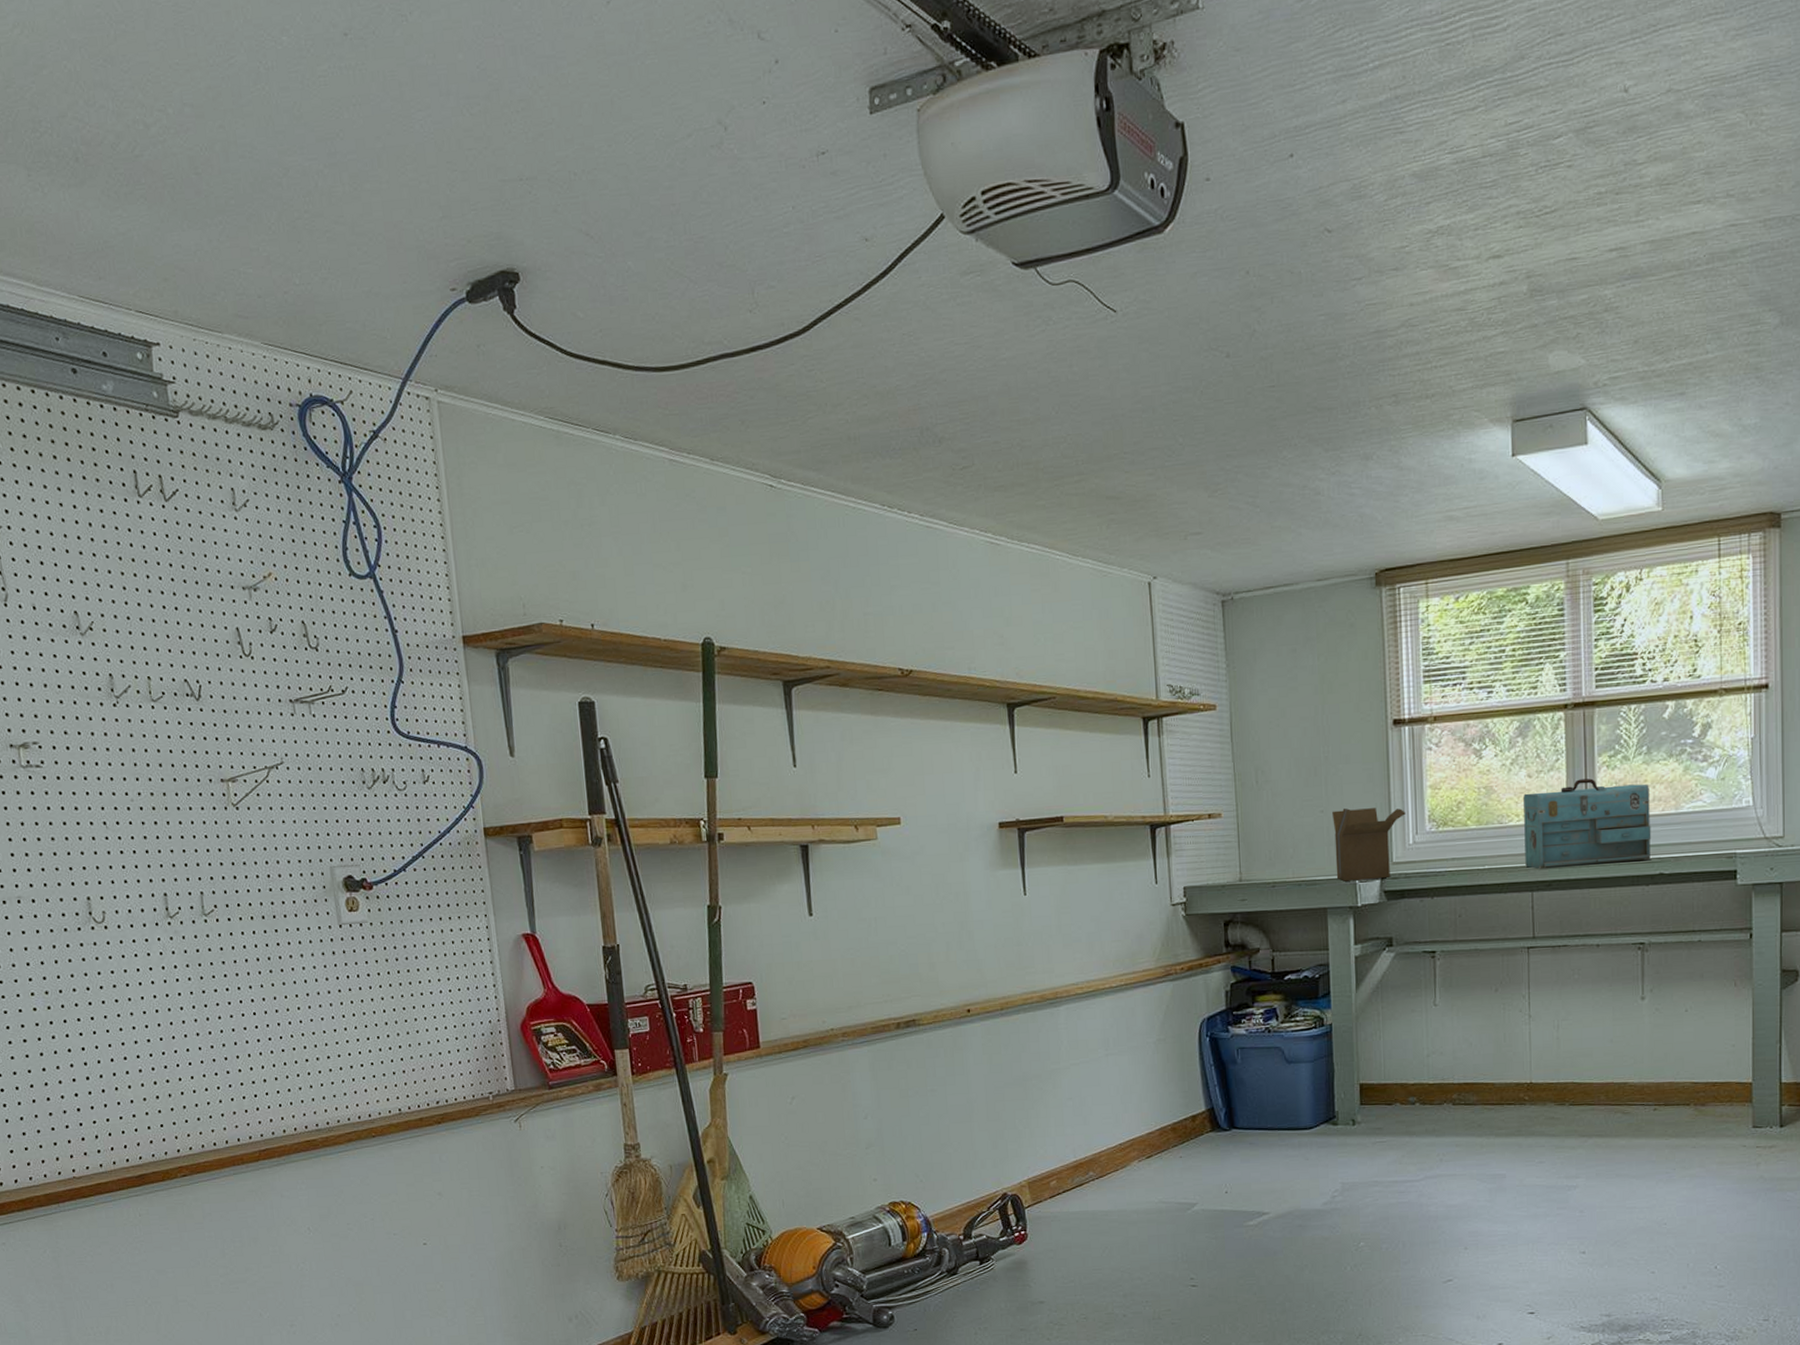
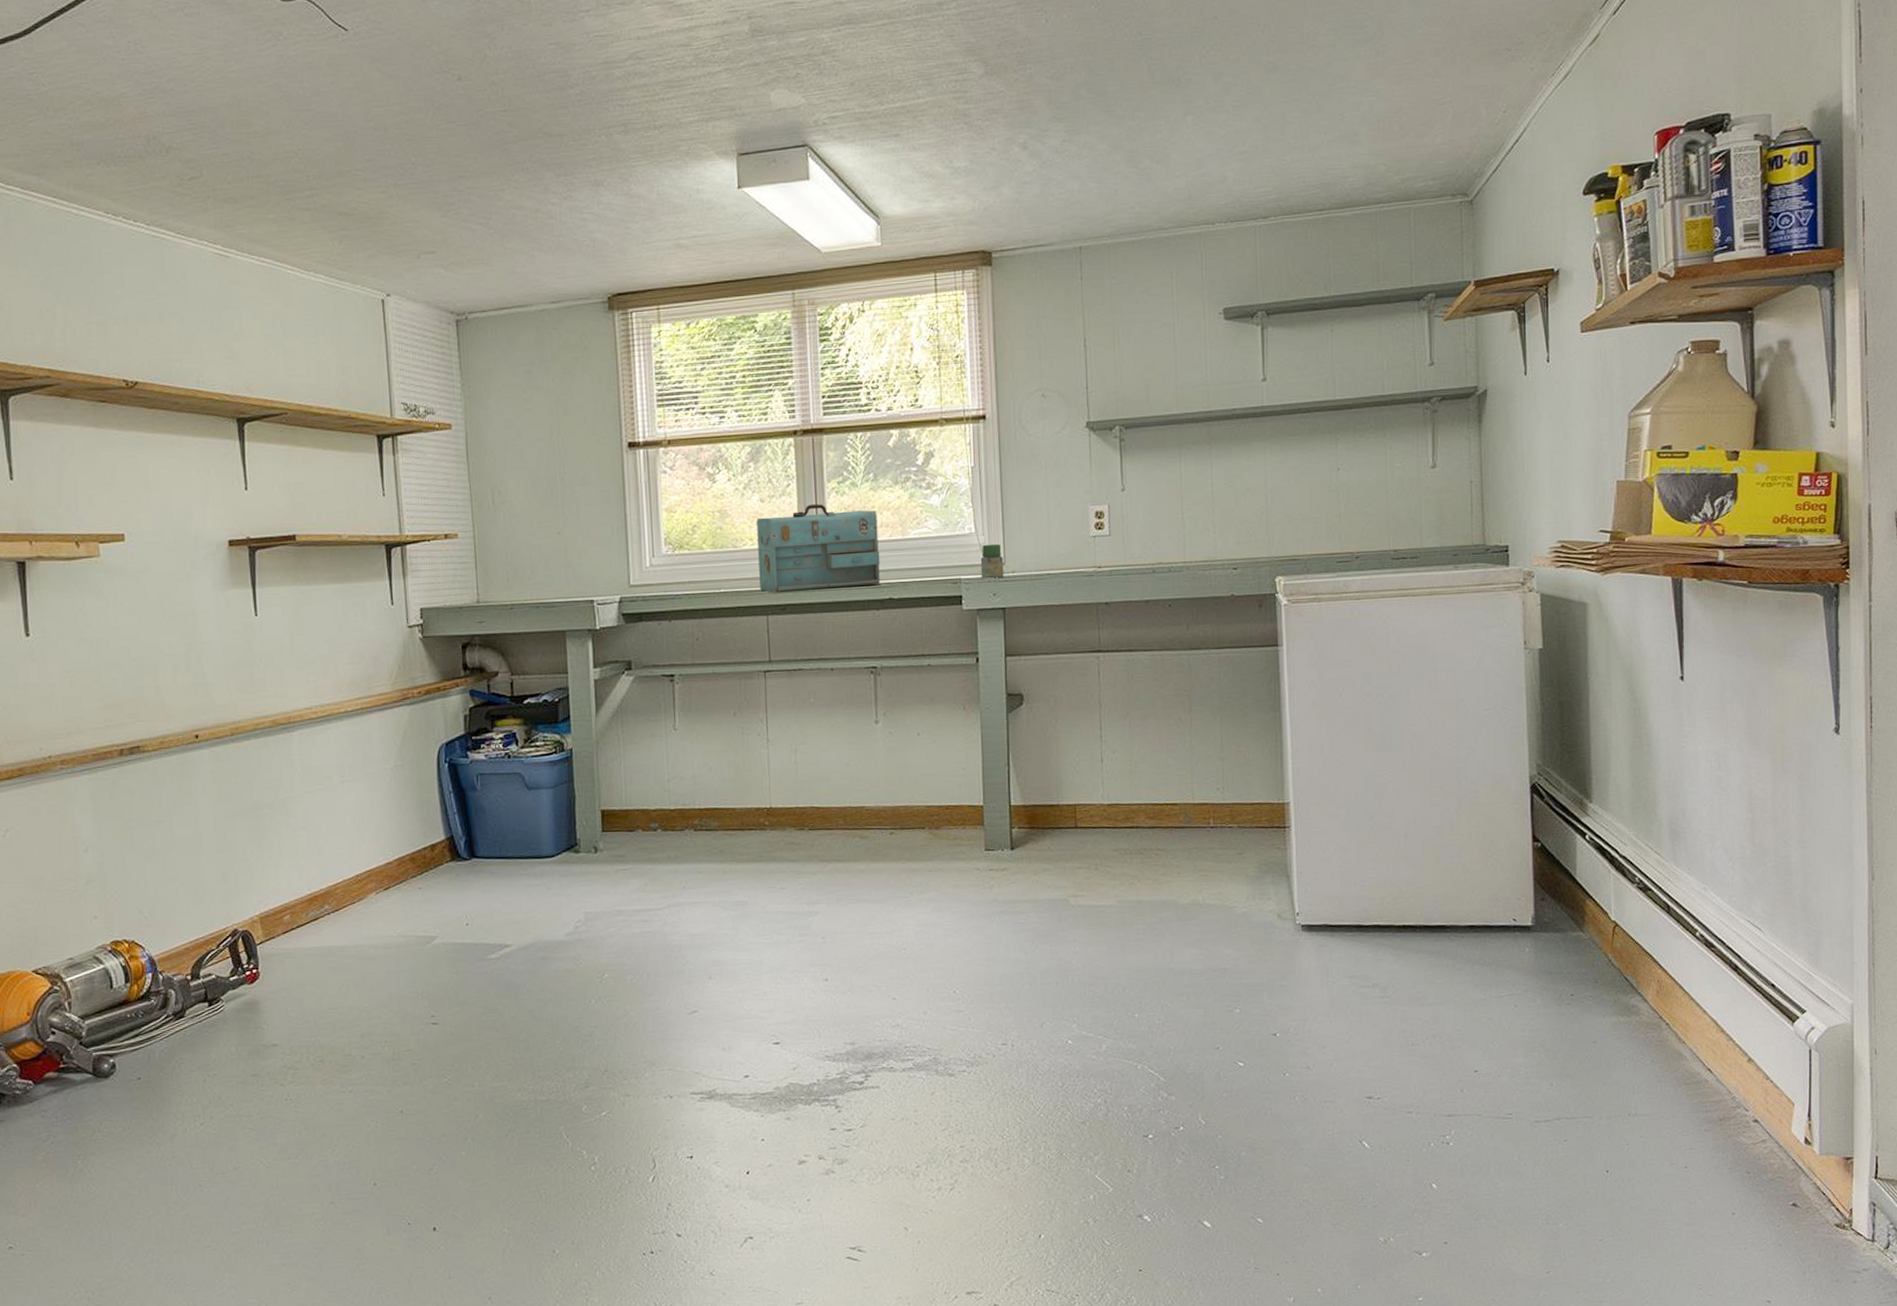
cardboard box: present [1332,808,1406,882] -> none [569,530,642,604]
jar: none [1757,816,1782,854] -> present [980,543,1004,580]

